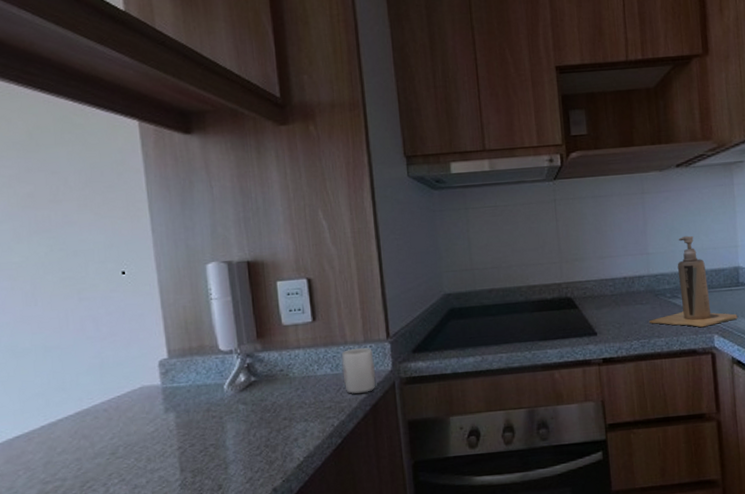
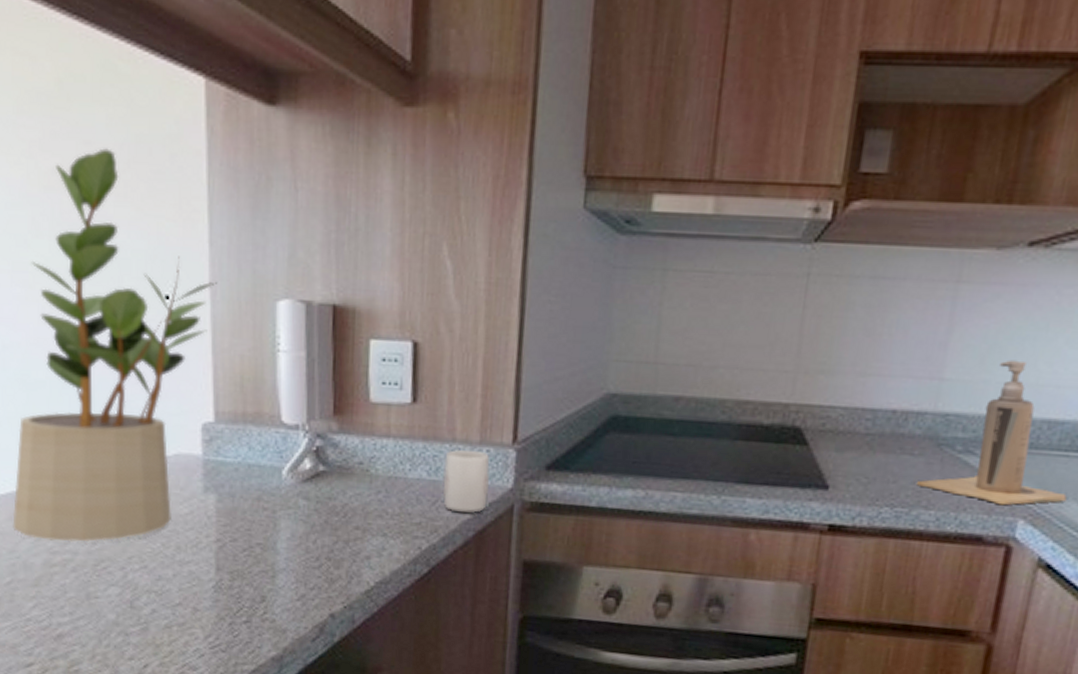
potted plant: none [9,175,160,474] -> present [12,148,217,542]

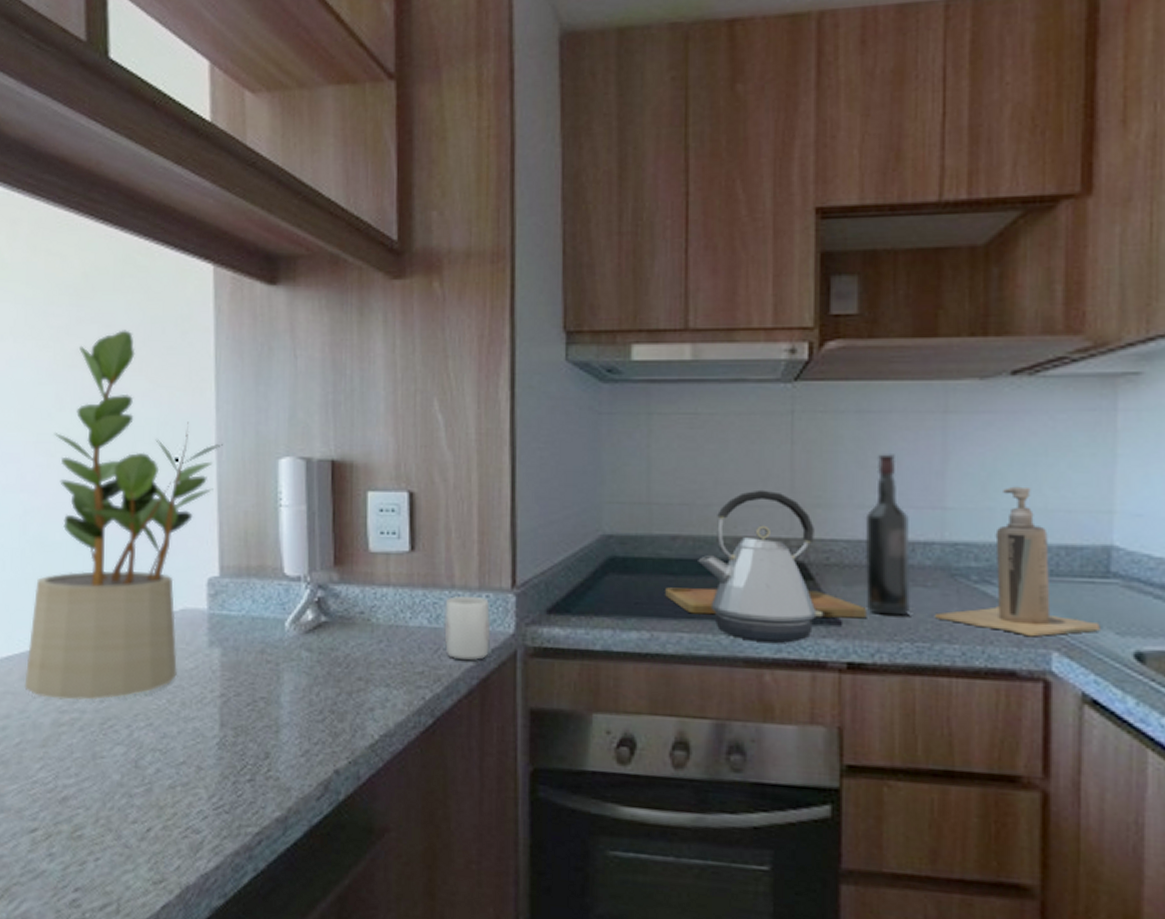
cutting board: none [663,448,855,484] -> present [665,587,867,619]
kettle: none [698,353,815,505] -> present [698,489,824,643]
wine bottle: none [854,322,907,482] -> present [864,454,910,616]

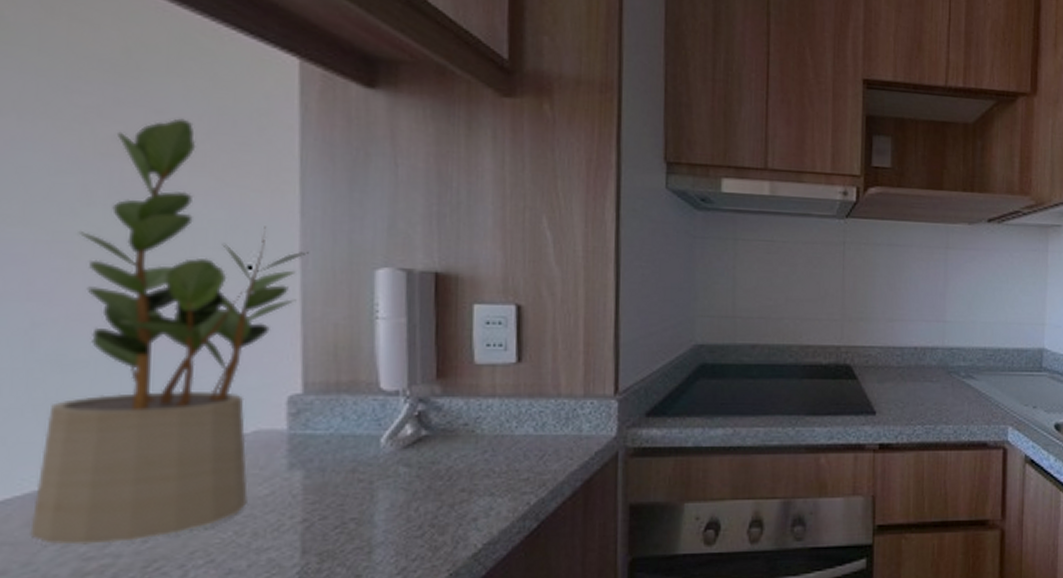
mug: present [444,595,490,661] -> none [550,403,594,465]
cutting board: present [665,587,867,619] -> none [746,387,893,411]
kettle: present [698,489,824,643] -> none [772,306,864,431]
wine bottle: present [864,454,910,616] -> none [892,279,923,405]
soap dispenser: present [934,486,1100,637] -> none [937,305,1036,417]

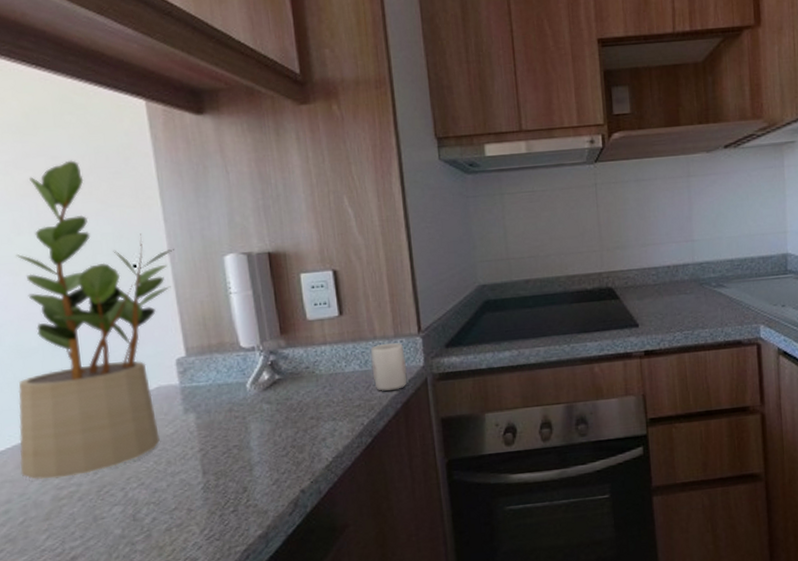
mug: none [550,403,594,465] -> present [370,342,407,392]

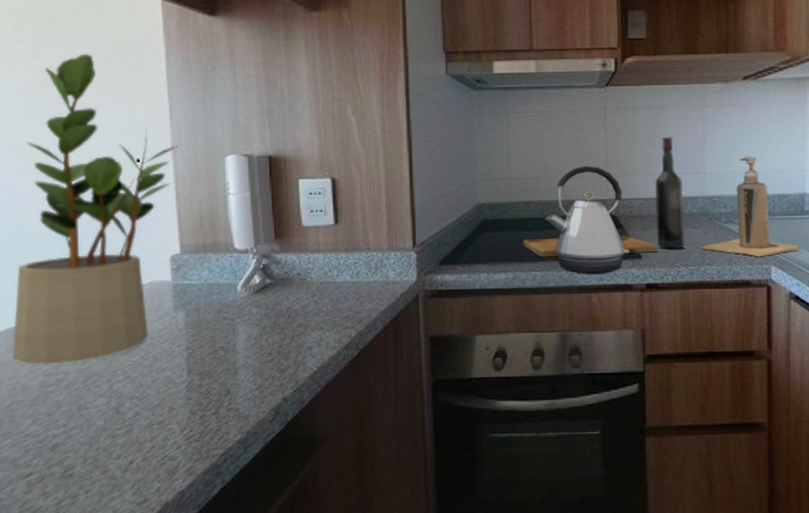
mug: present [370,342,407,392] -> none [363,255,398,305]
cutting board: none [525,305,654,333] -> present [523,235,658,258]
kettle: none [544,240,628,346] -> present [545,165,630,274]
wine bottle: none [646,207,678,316] -> present [654,137,684,249]
soap dispenser: none [692,221,785,318] -> present [699,156,799,257]

